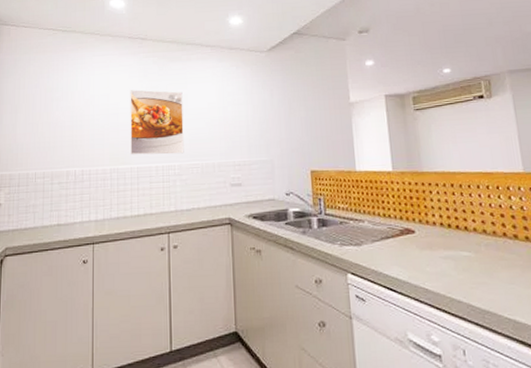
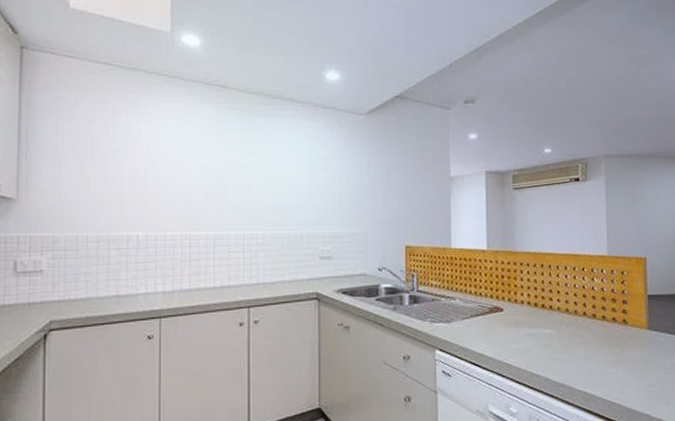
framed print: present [130,90,184,155] -> none [205,146,269,222]

